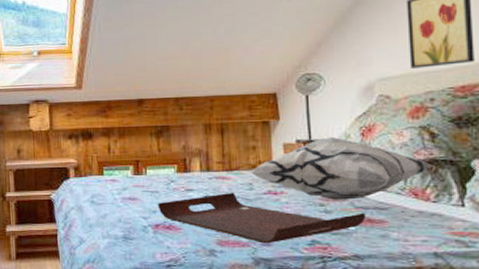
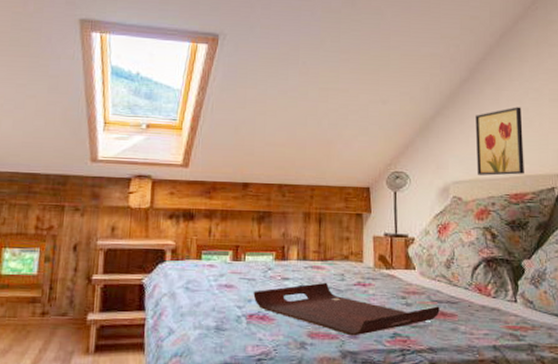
decorative pillow: present [250,137,434,200] -> none [343,233,494,293]

